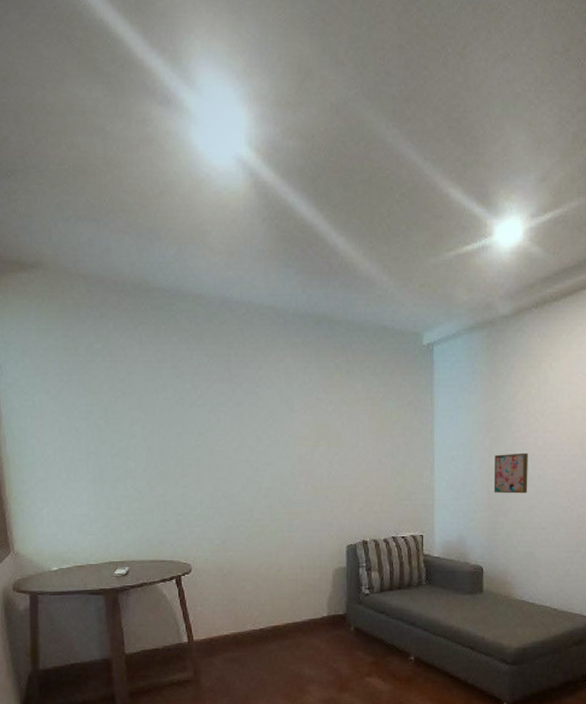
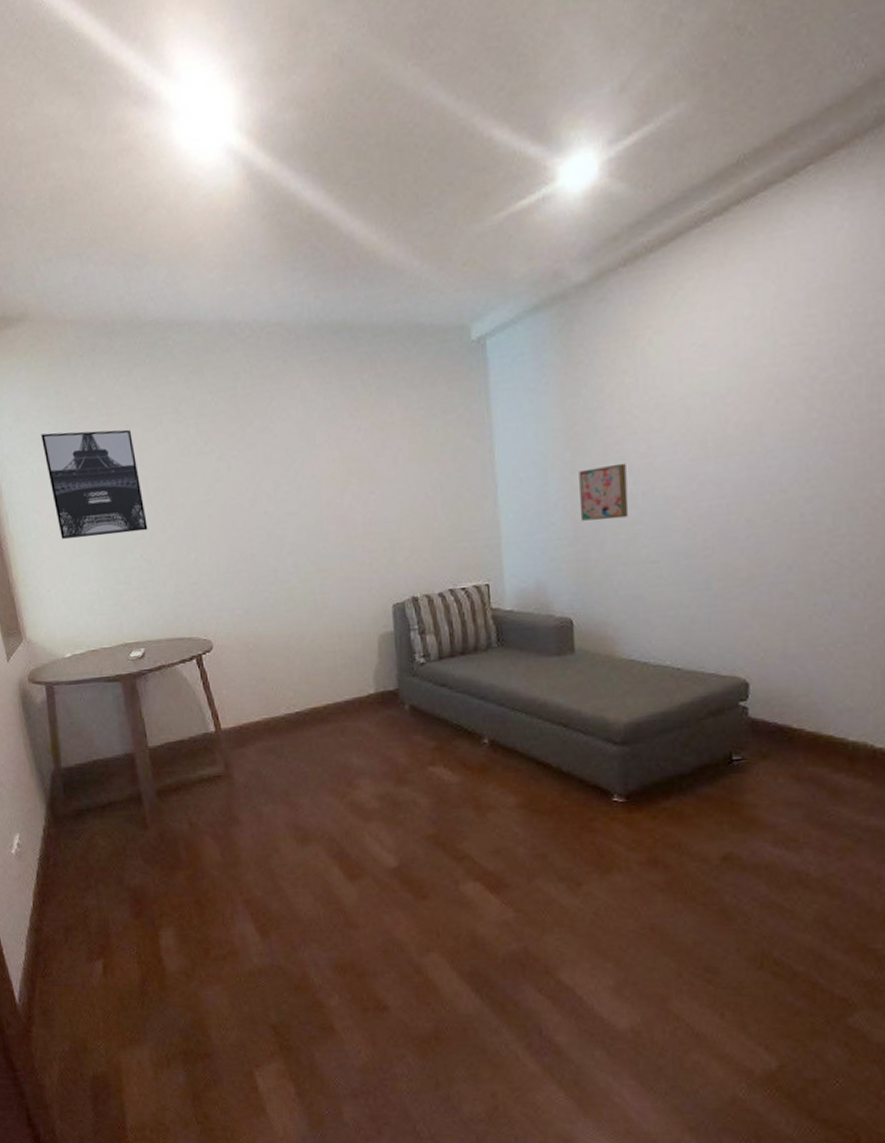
wall art: none [46,370,141,466] -> present [41,429,148,540]

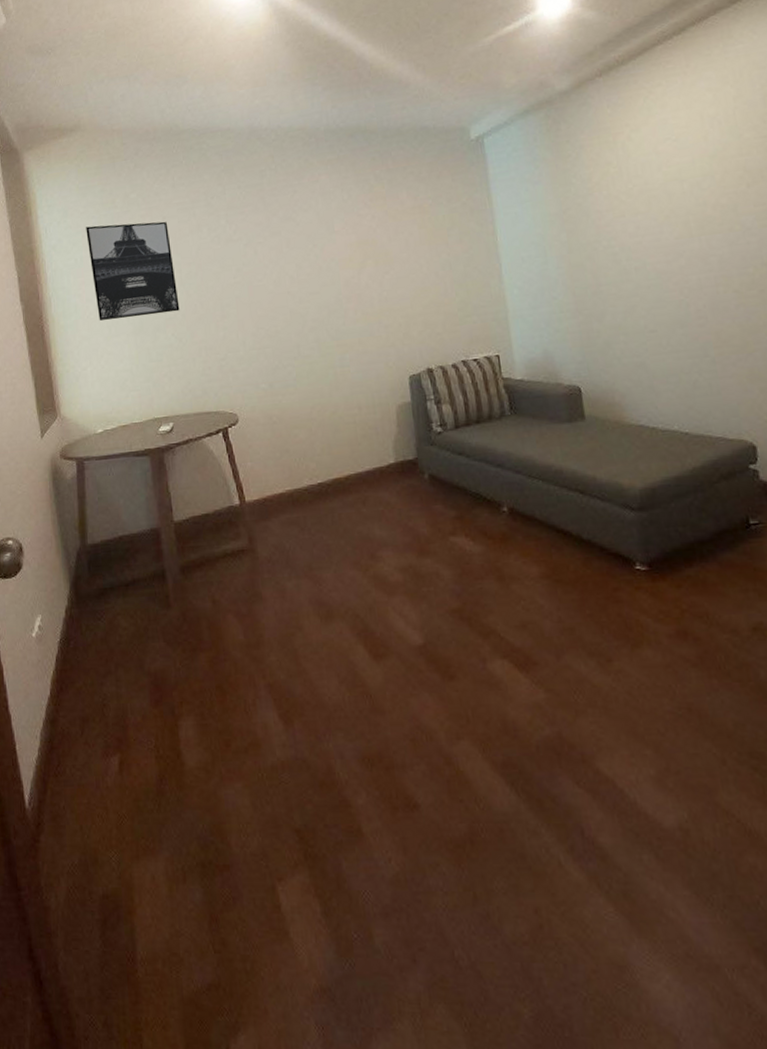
wall art: present [579,463,629,521] -> none [575,242,625,295]

